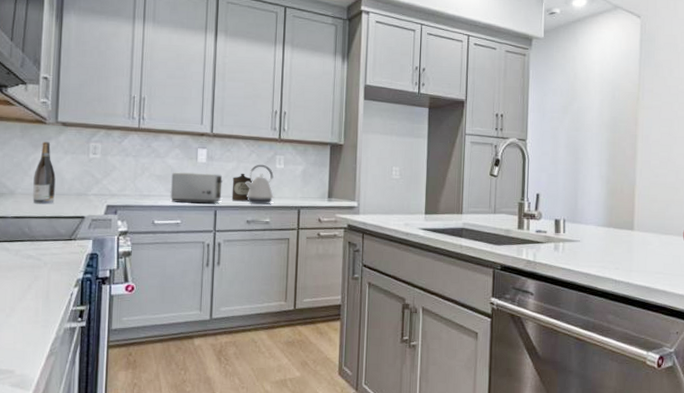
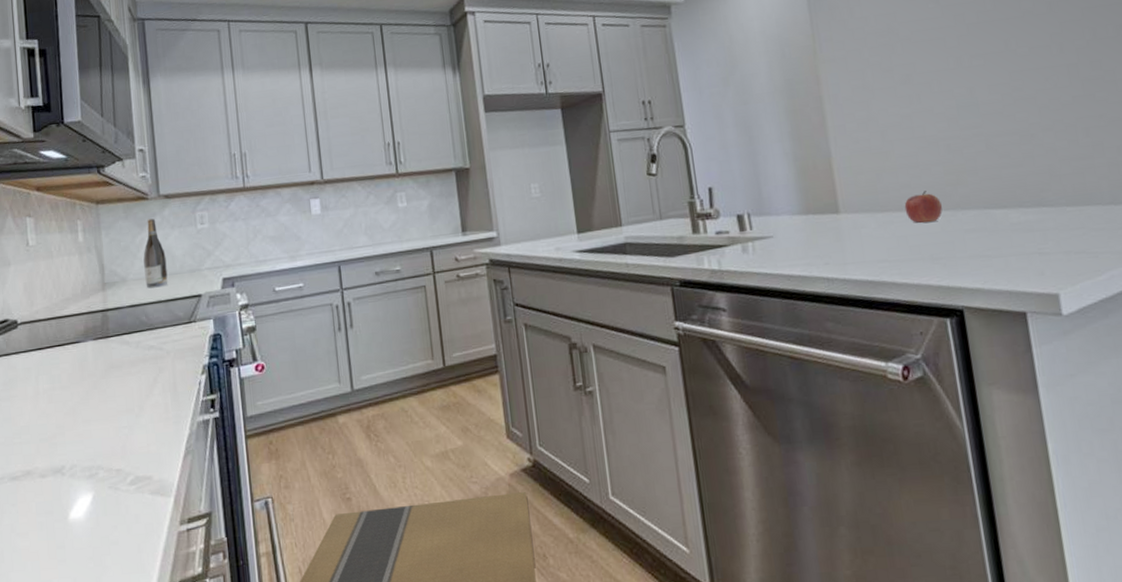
toaster: present [171,172,223,204] -> none [286,224,344,264]
canister: present [231,173,252,201] -> none [352,219,374,252]
kettle: present [245,164,275,204] -> none [367,205,402,252]

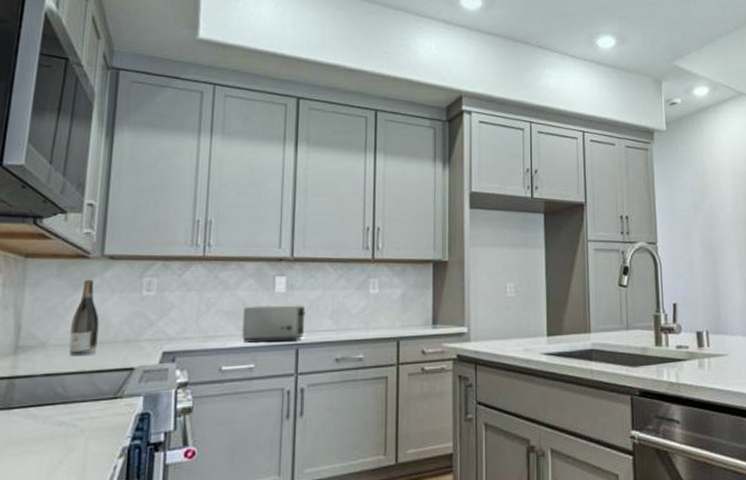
toaster: none [286,224,344,264] -> present [242,305,306,343]

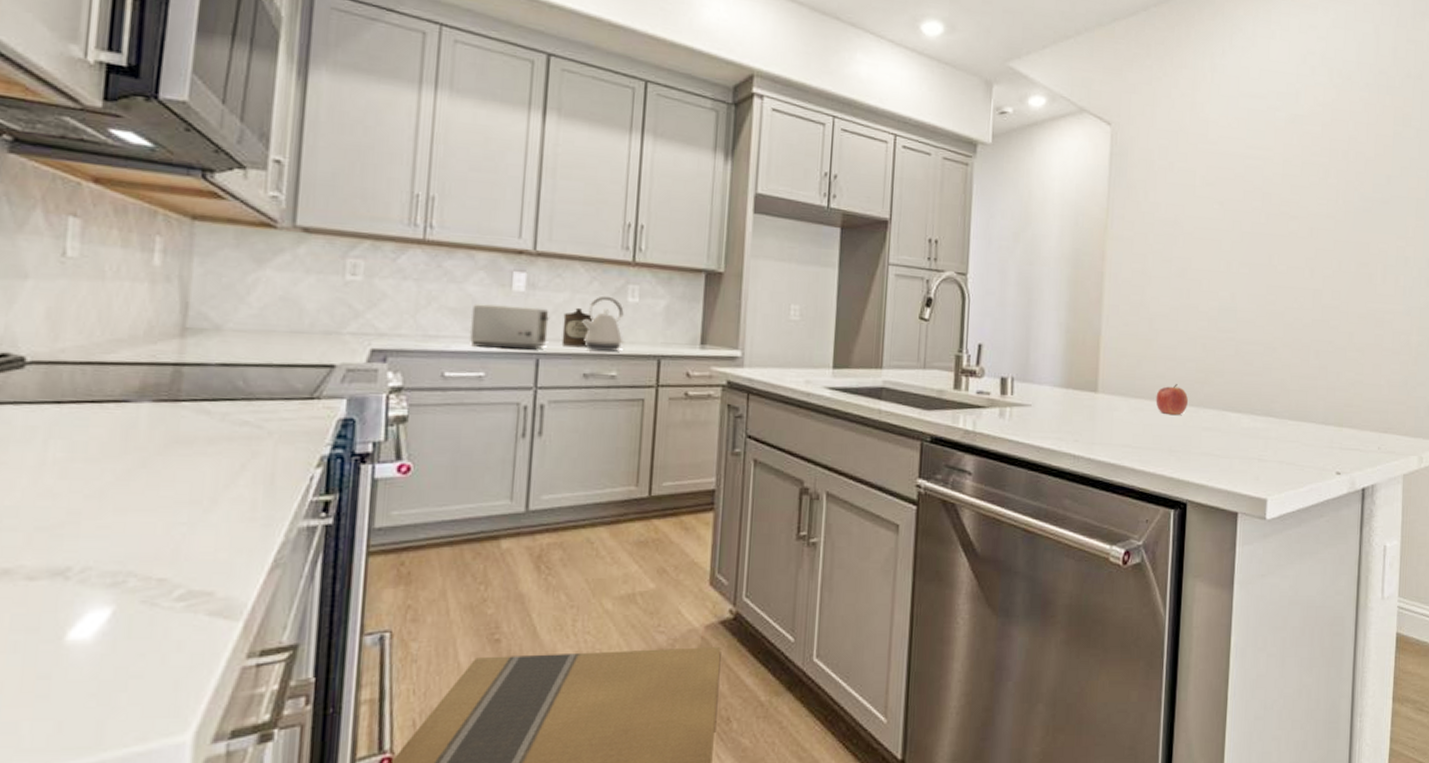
wine bottle: present [69,280,100,357] -> none [251,254,291,347]
canister: none [316,302,341,335] -> present [561,307,592,347]
kettle: none [333,290,369,337] -> present [582,295,625,351]

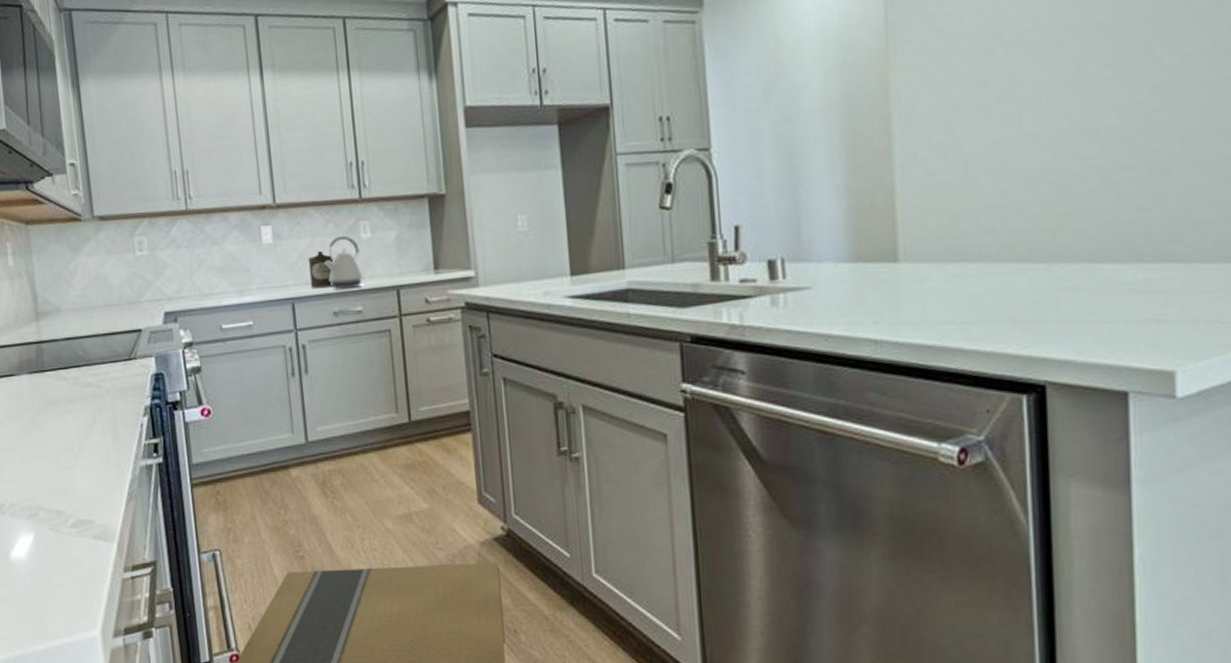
toaster: present [470,304,549,350] -> none [234,255,298,299]
fruit: present [1156,384,1188,416] -> none [984,238,1033,278]

